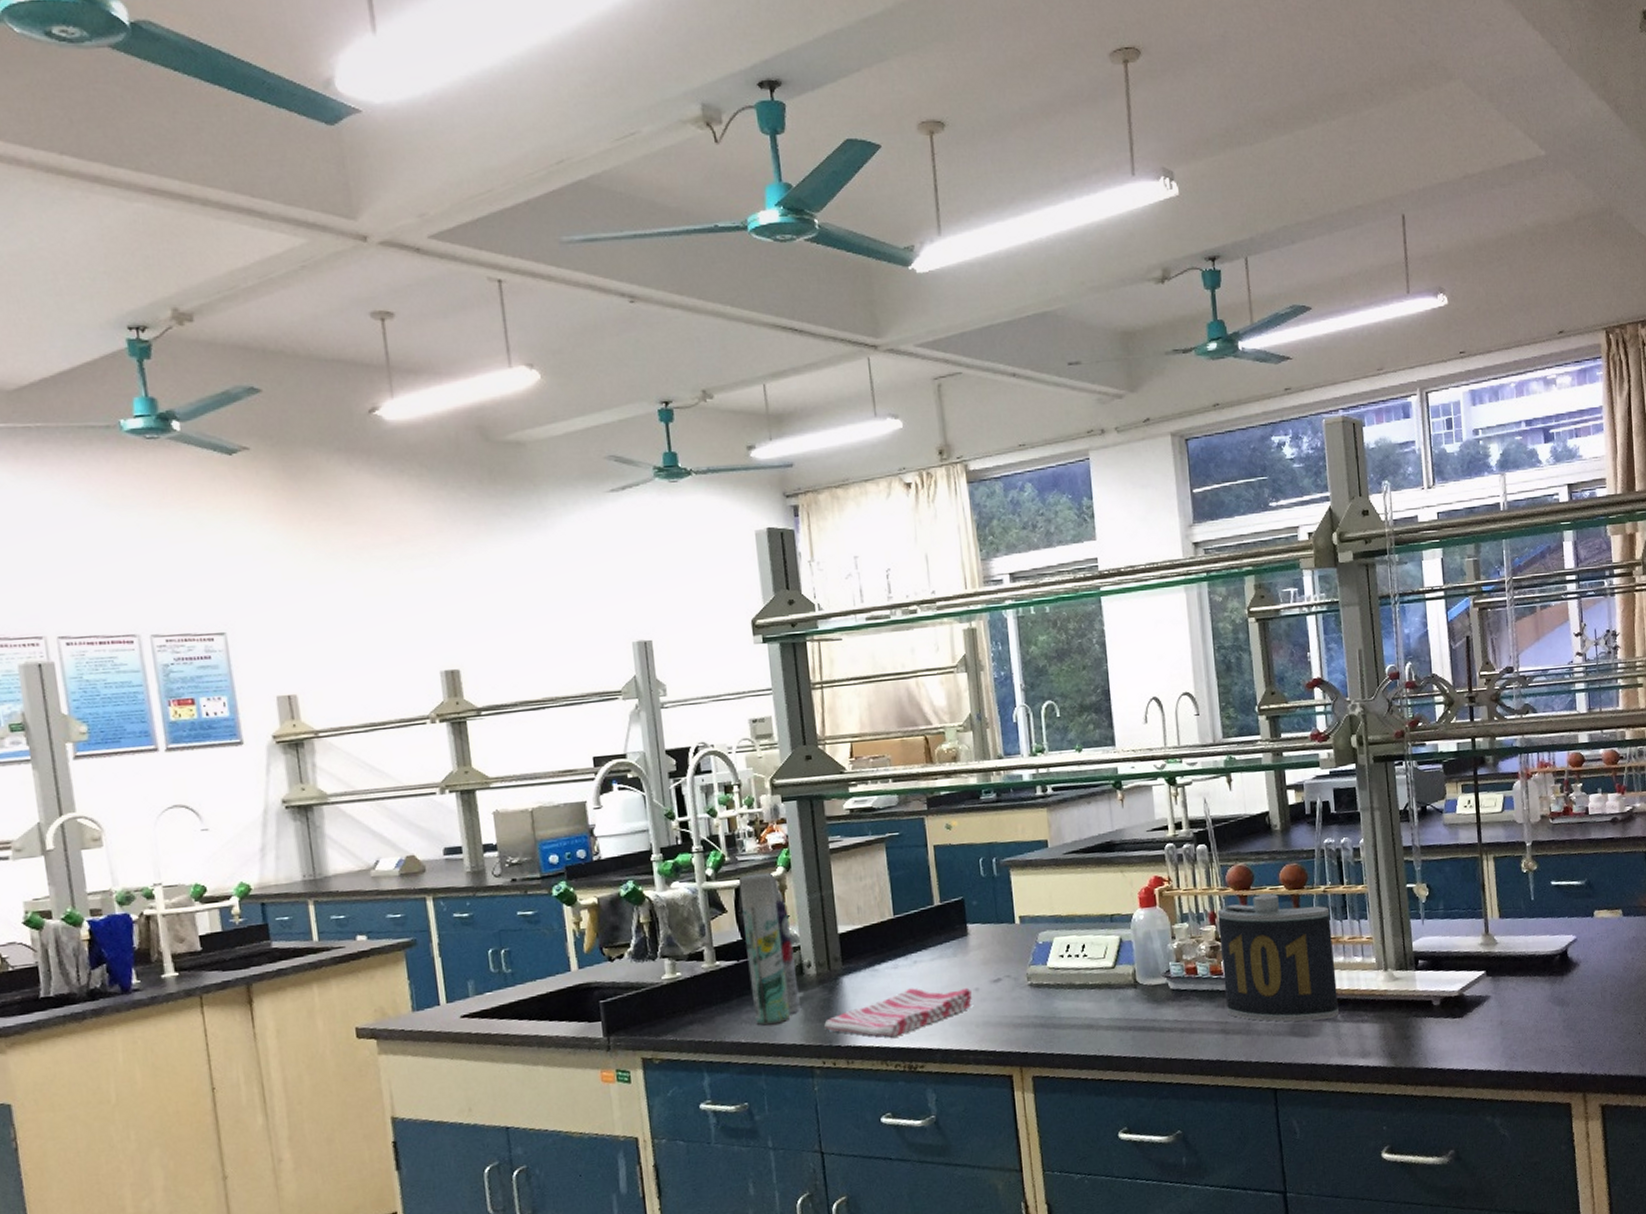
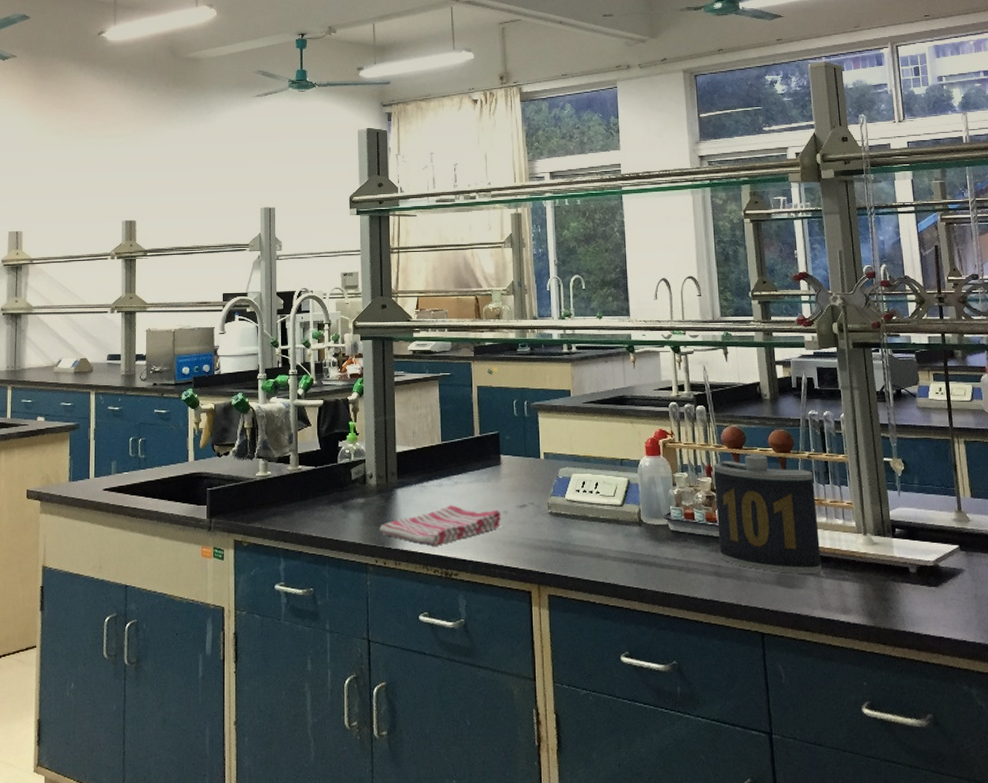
aerosol can: present [739,872,801,1026] -> none [322,396,361,524]

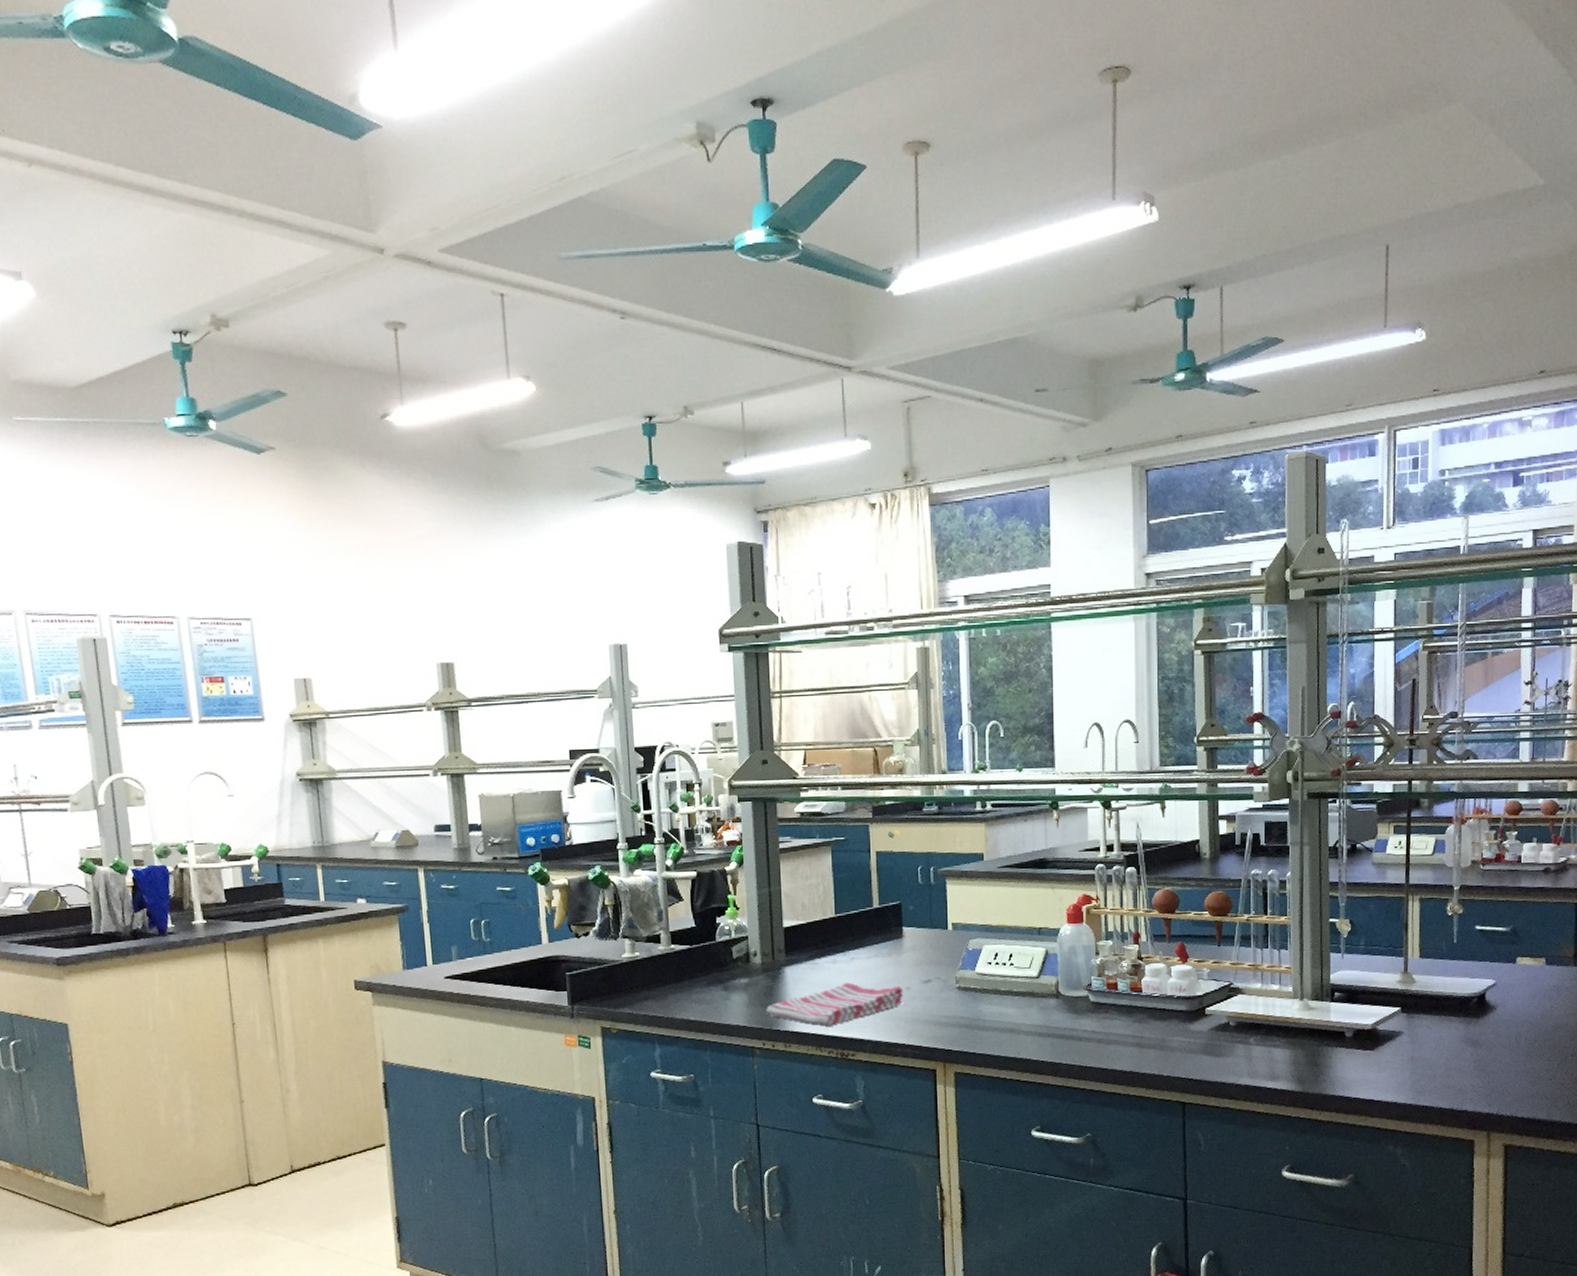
flask: present [713,453,822,573] -> none [1141,918,1252,1042]

